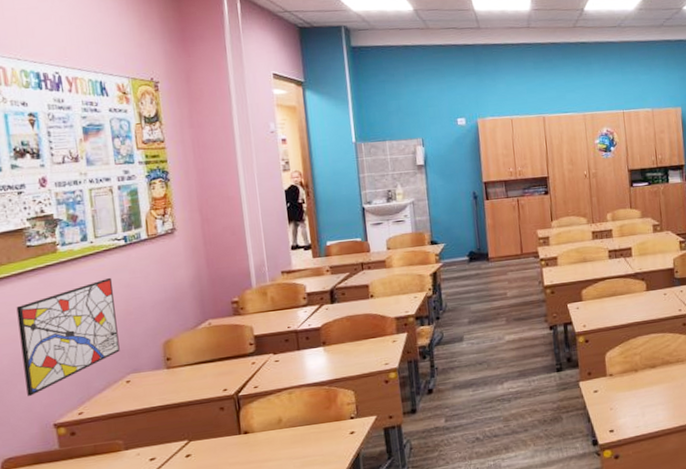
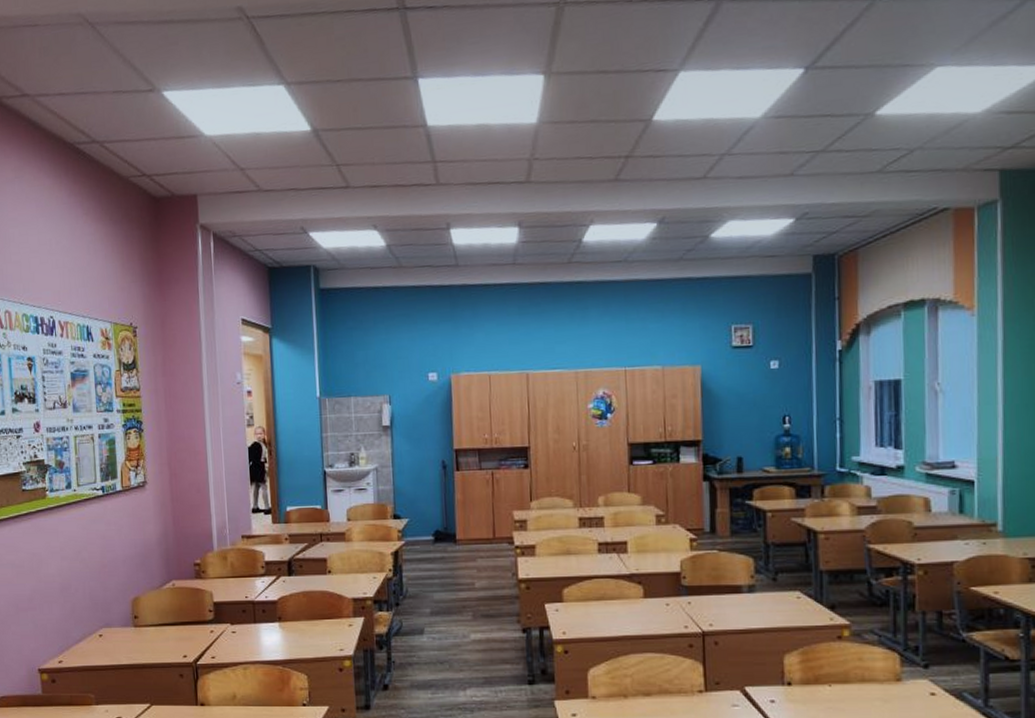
wall art: present [16,277,120,396] -> none [12,527,95,638]

